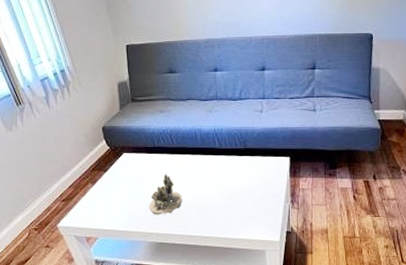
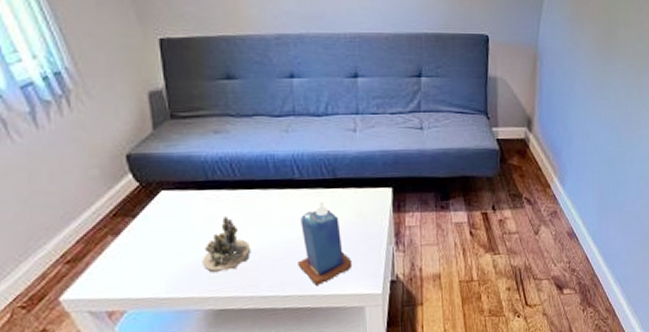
candle: none [216,165,257,231] -> present [298,201,353,287]

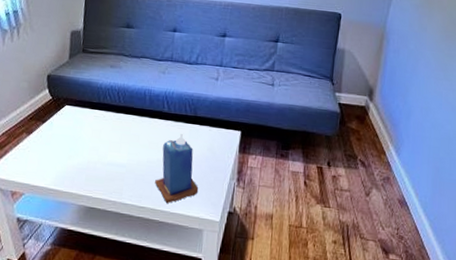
succulent planter: present [202,215,250,273] -> none [84,132,121,177]

